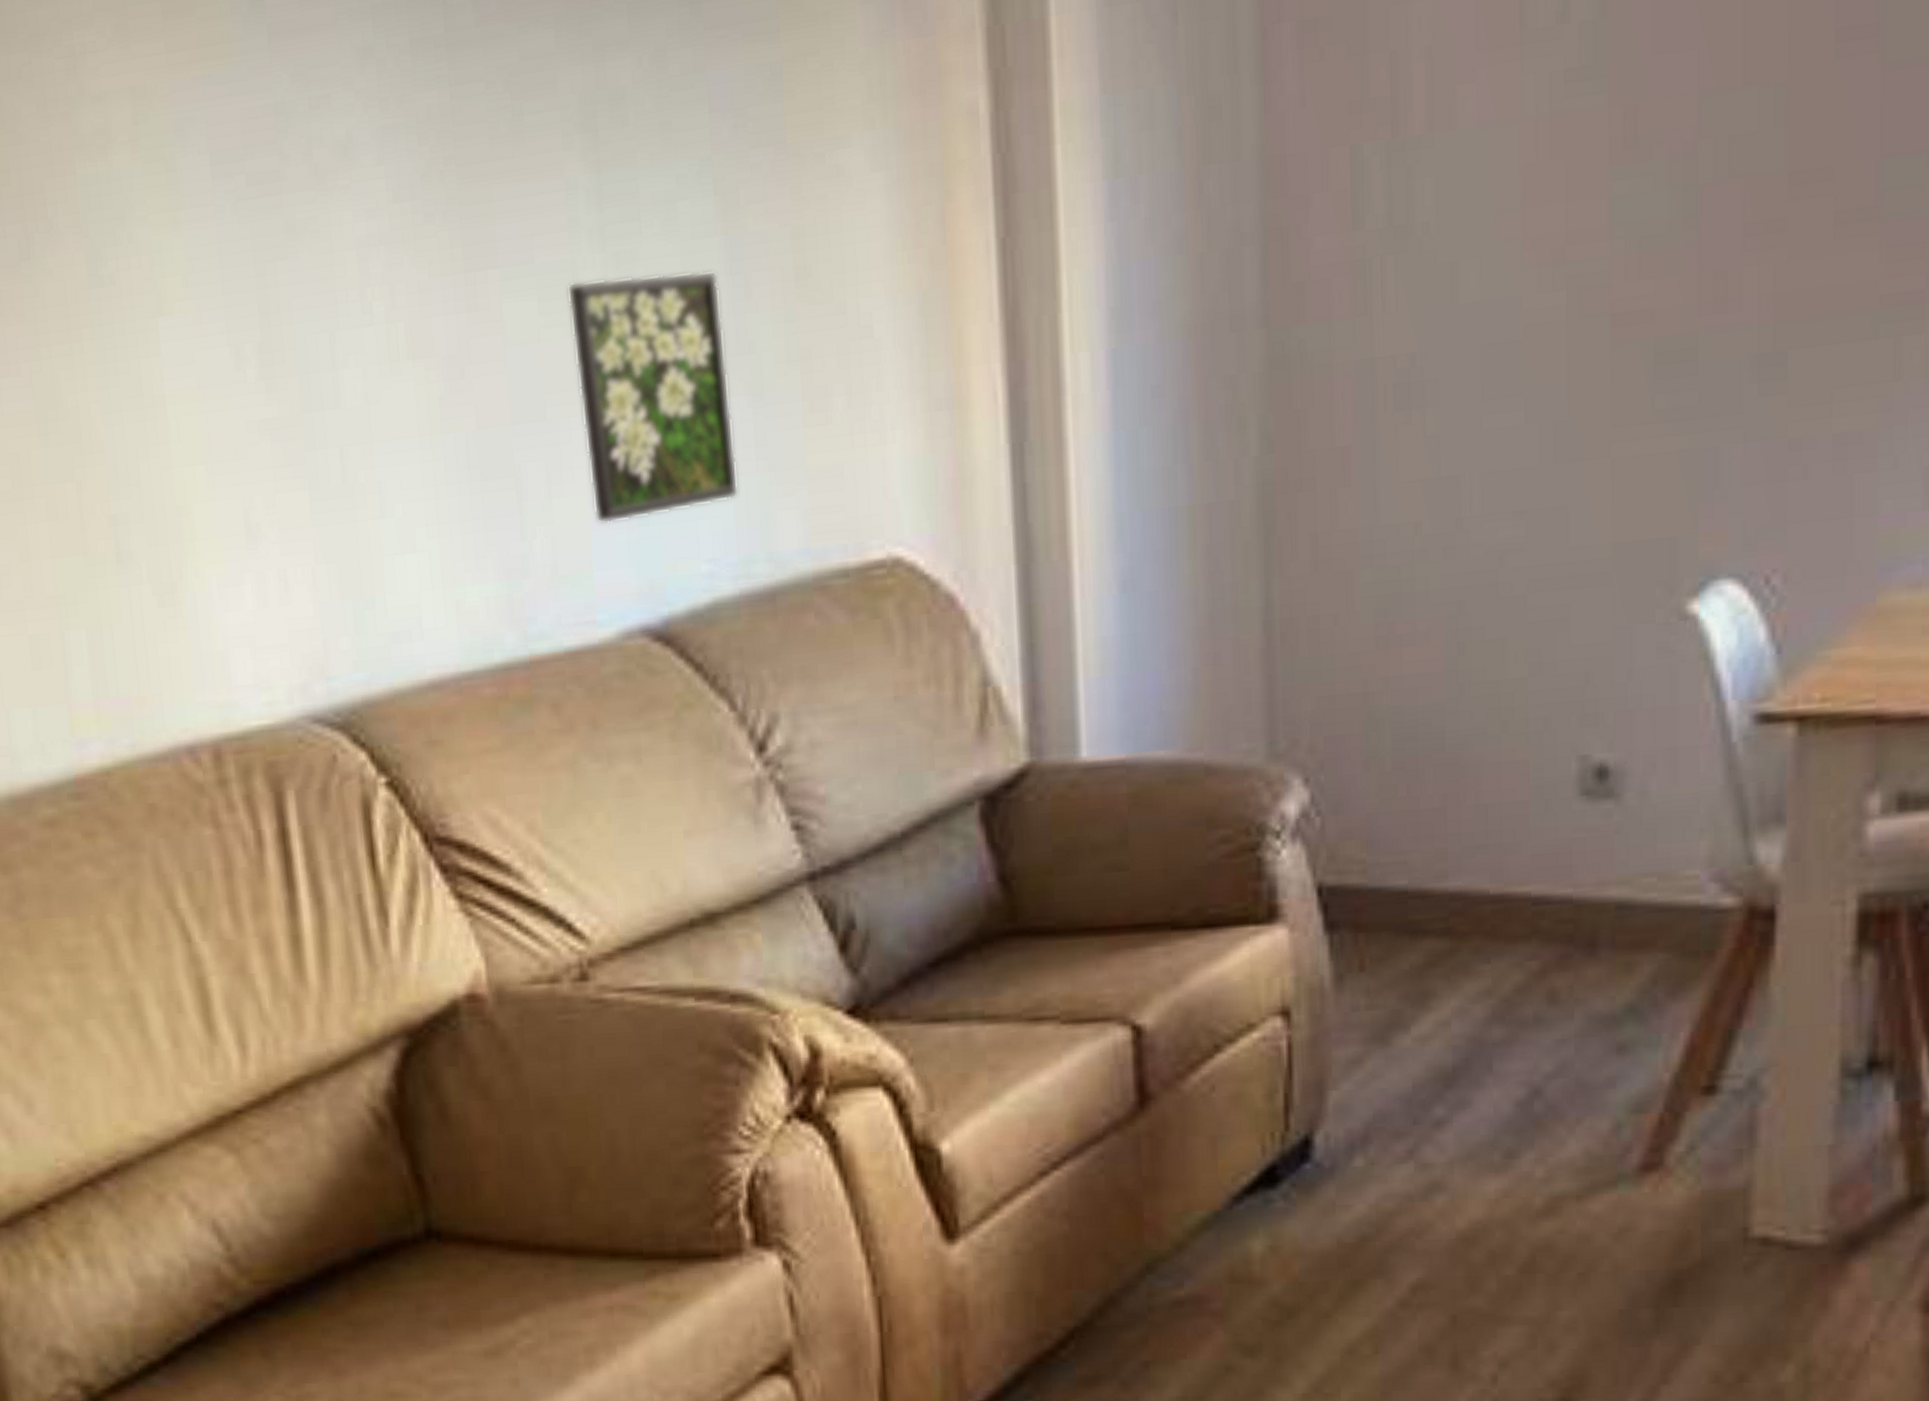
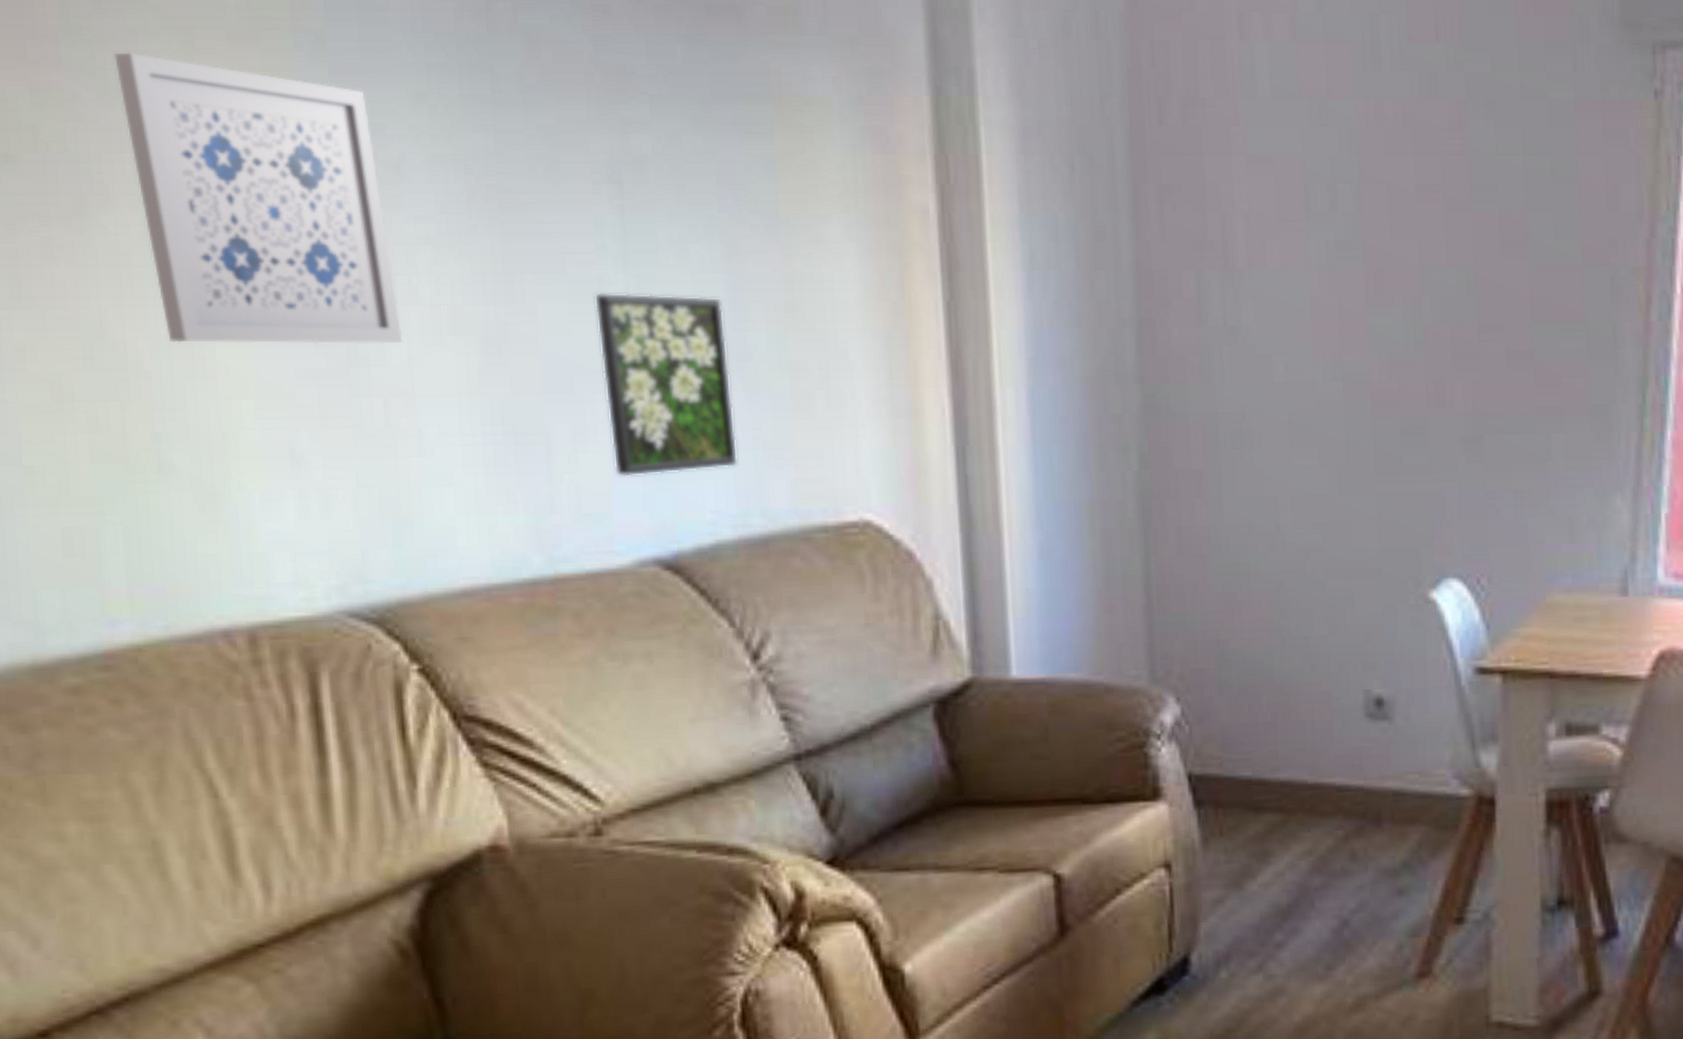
wall art: none [50,47,358,404] -> present [114,52,403,344]

